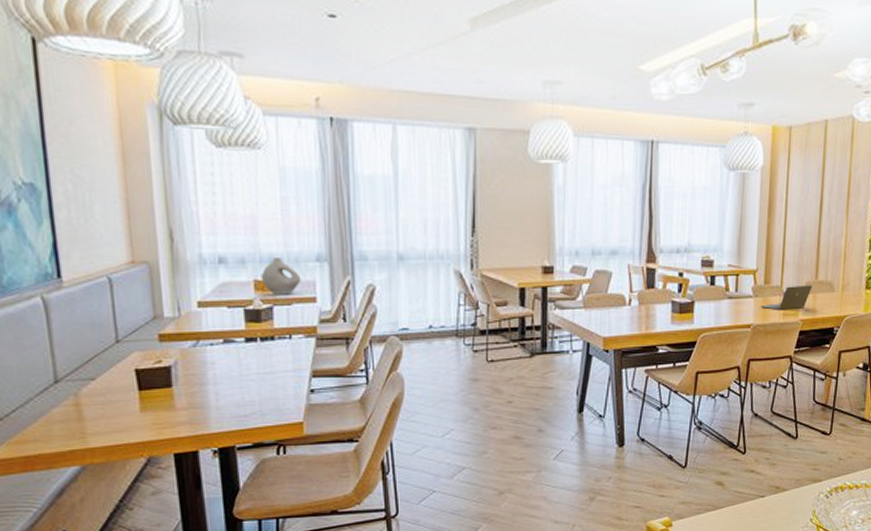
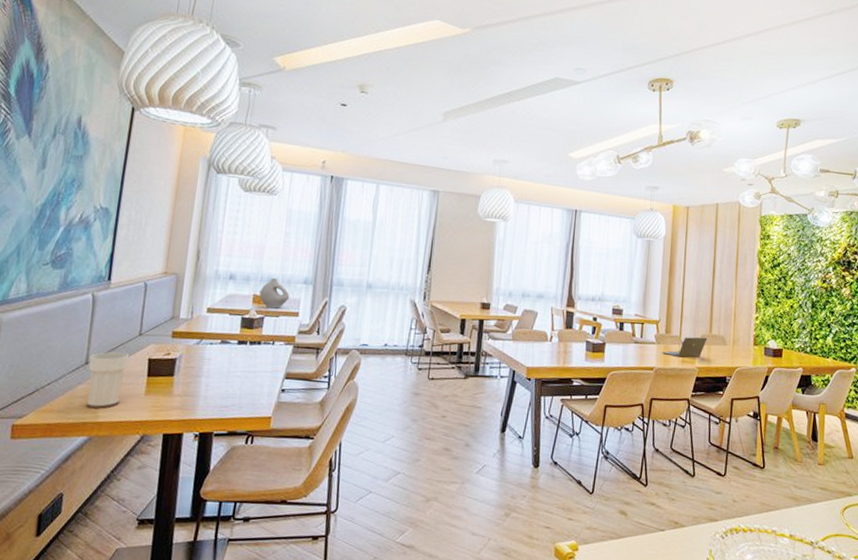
cup: none [58,364,111,434] -> present [87,351,130,409]

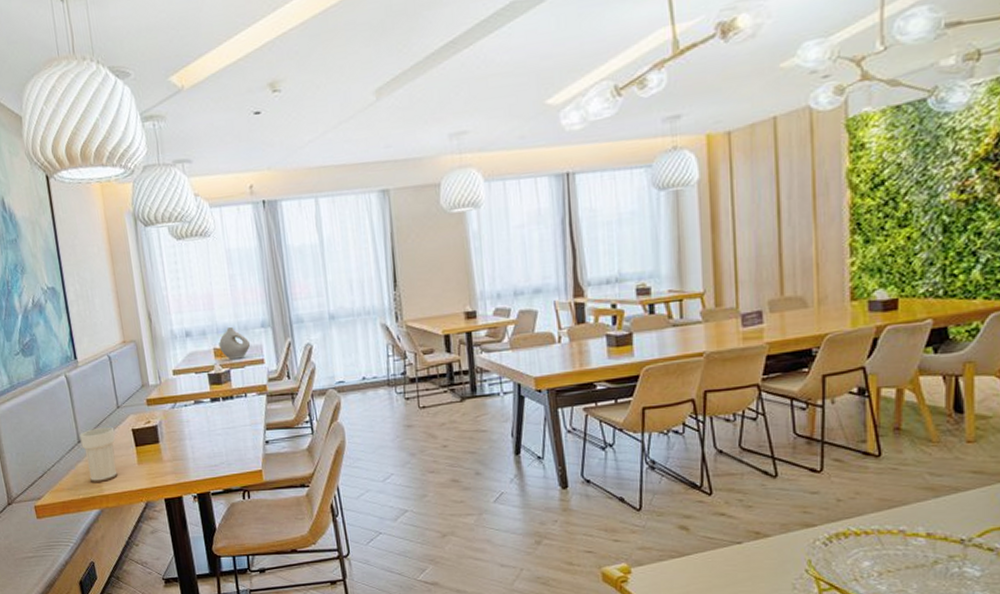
laptop: present [662,336,707,358] -> none [713,302,778,336]

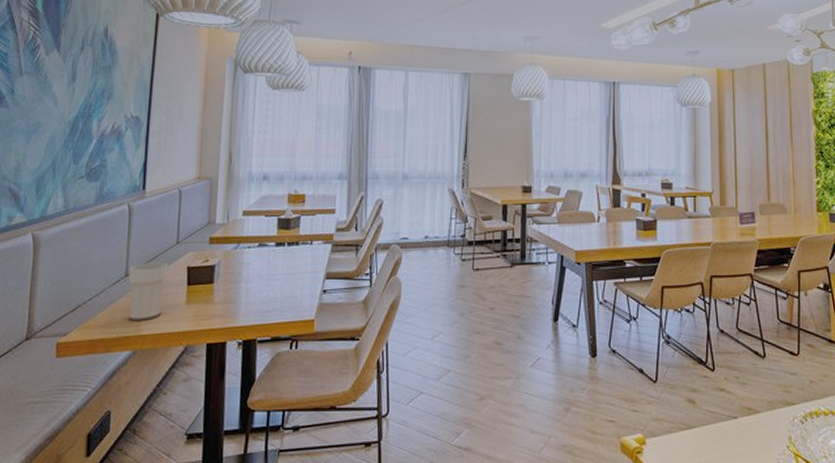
vase: present [219,327,251,360] -> none [295,176,325,207]

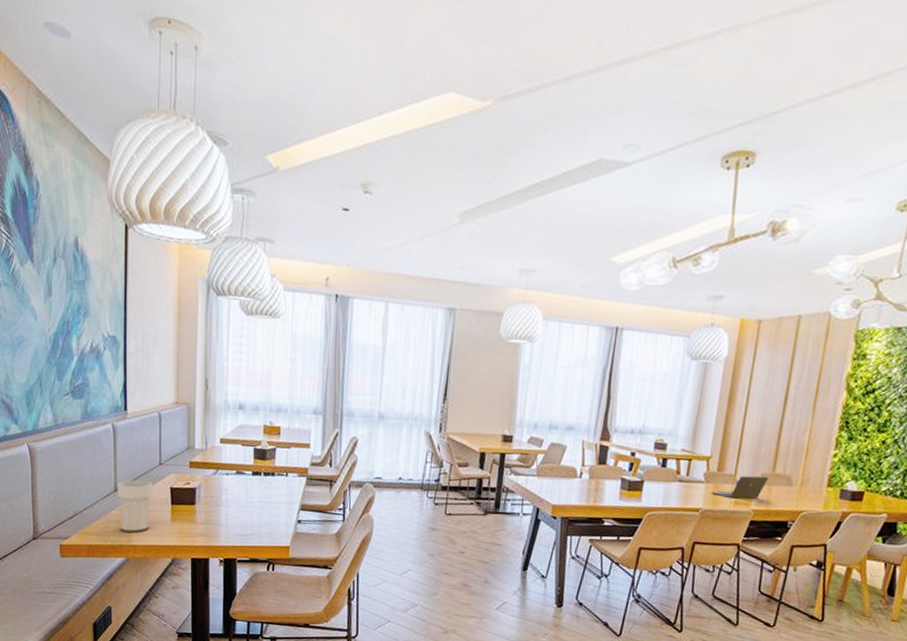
laptop: none [718,206,766,231] -> present [711,475,769,500]

